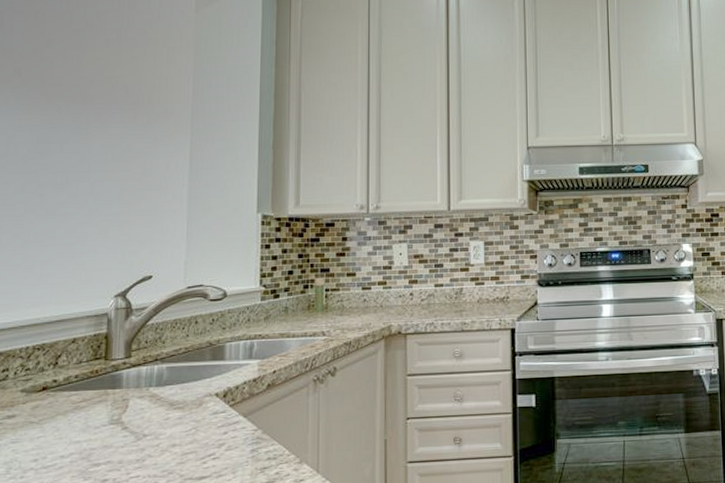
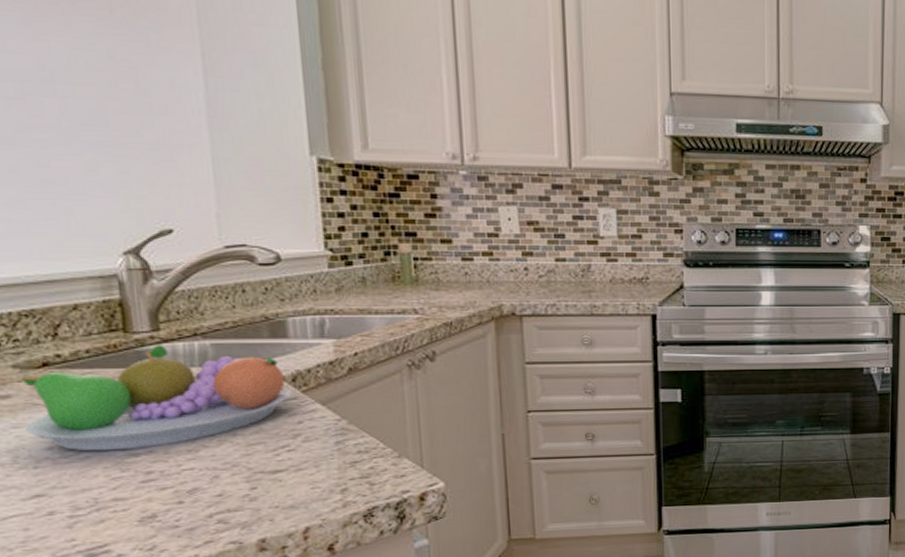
fruit bowl: none [19,369,222,463] -> present [21,345,292,452]

